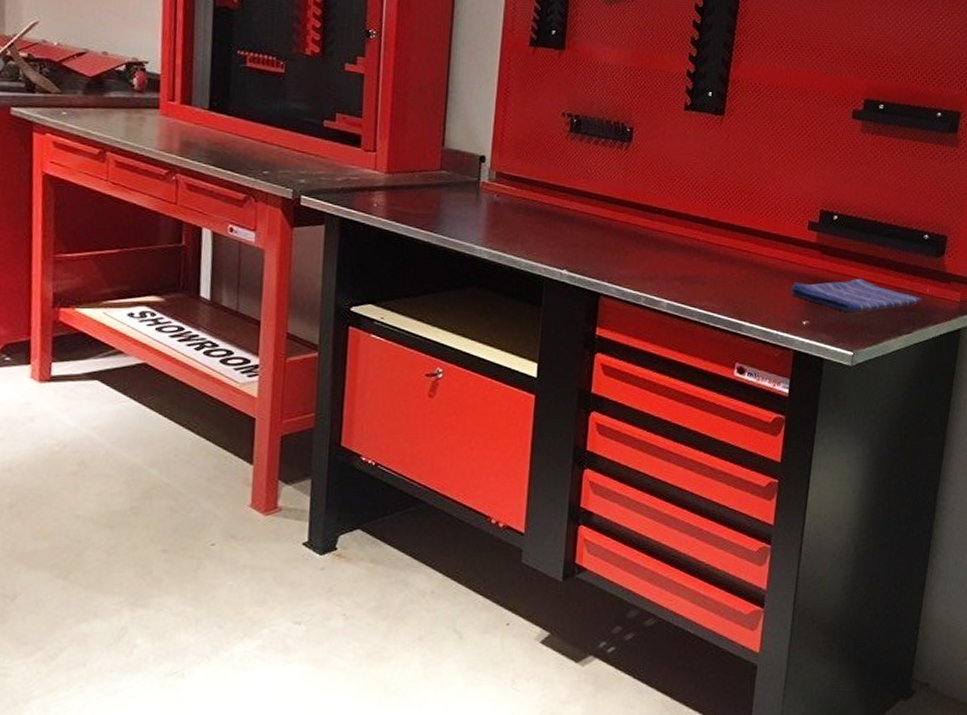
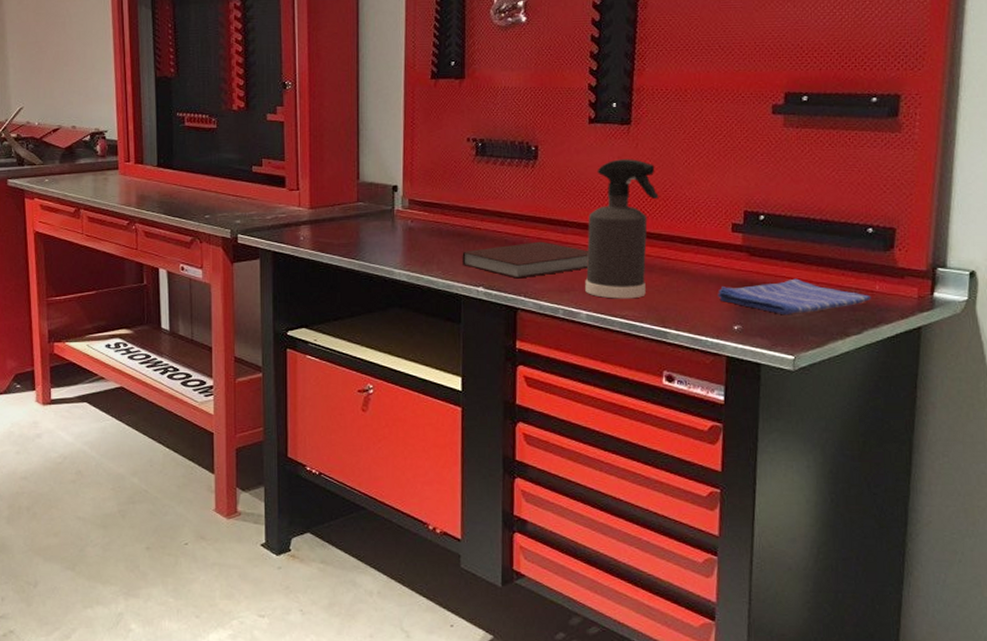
notebook: none [547,226,674,263] -> present [462,241,589,279]
spray bottle: none [668,149,745,290] -> present [585,159,659,299]

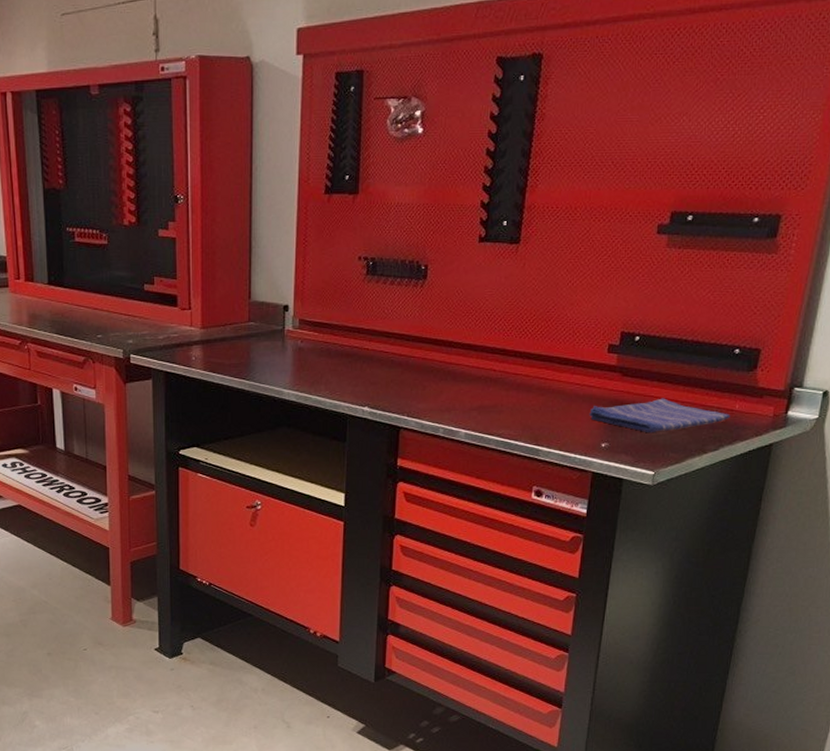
notebook: present [462,241,589,279] -> none [349,361,470,399]
spray bottle: present [585,159,659,299] -> none [465,279,541,418]

